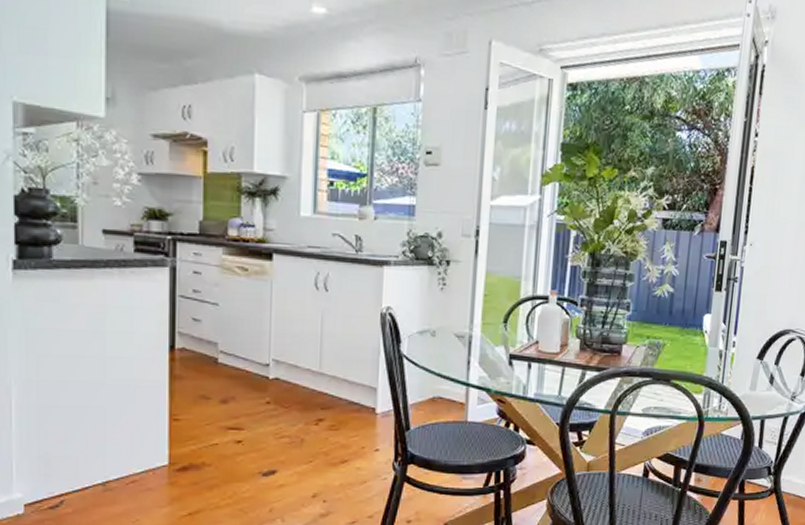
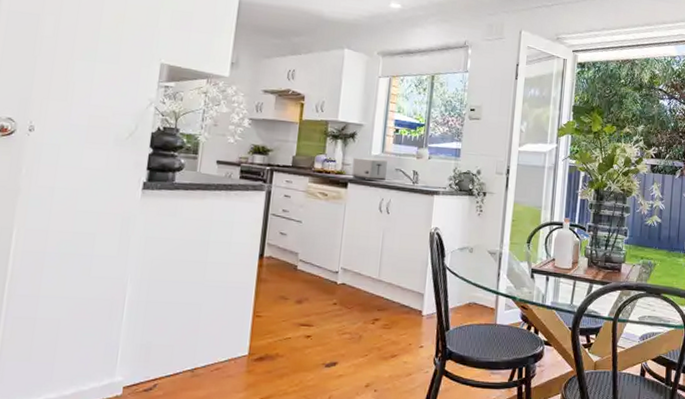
toaster: none [277,219,322,251] -> present [352,157,387,181]

